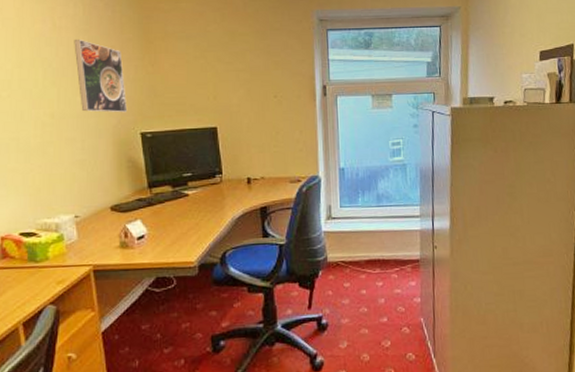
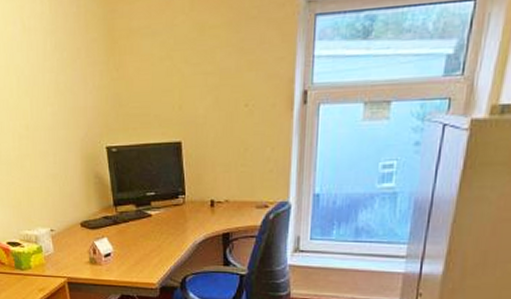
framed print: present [74,40,128,113] -> none [42,42,94,125]

